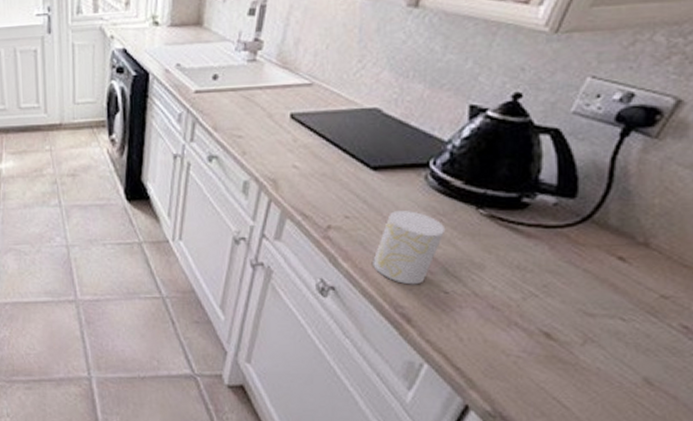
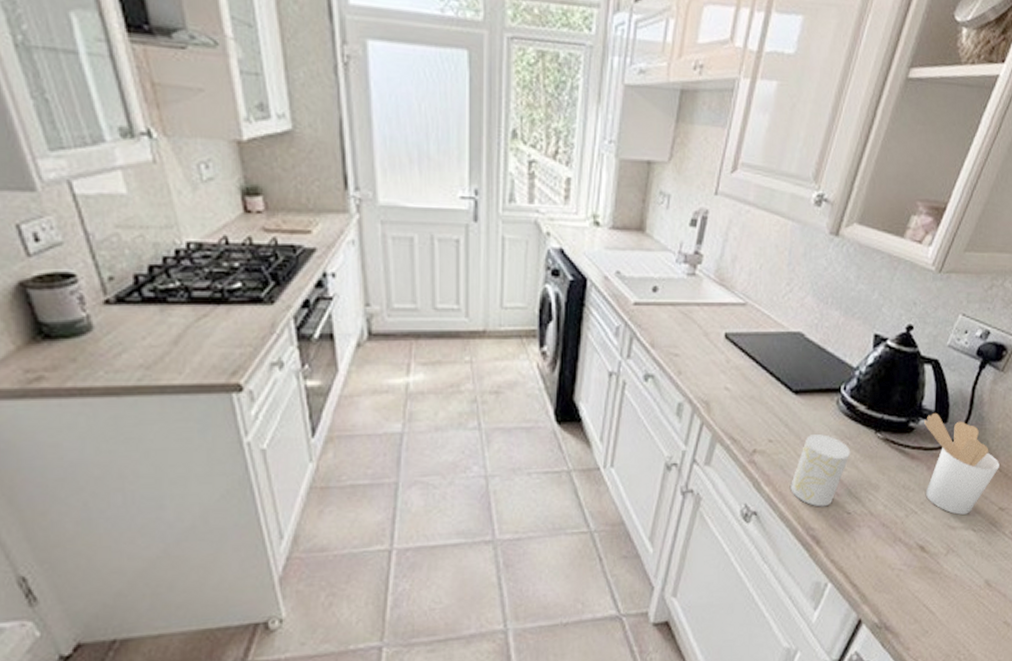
utensil holder: none [543,186,658,301] -> present [924,412,1000,515]

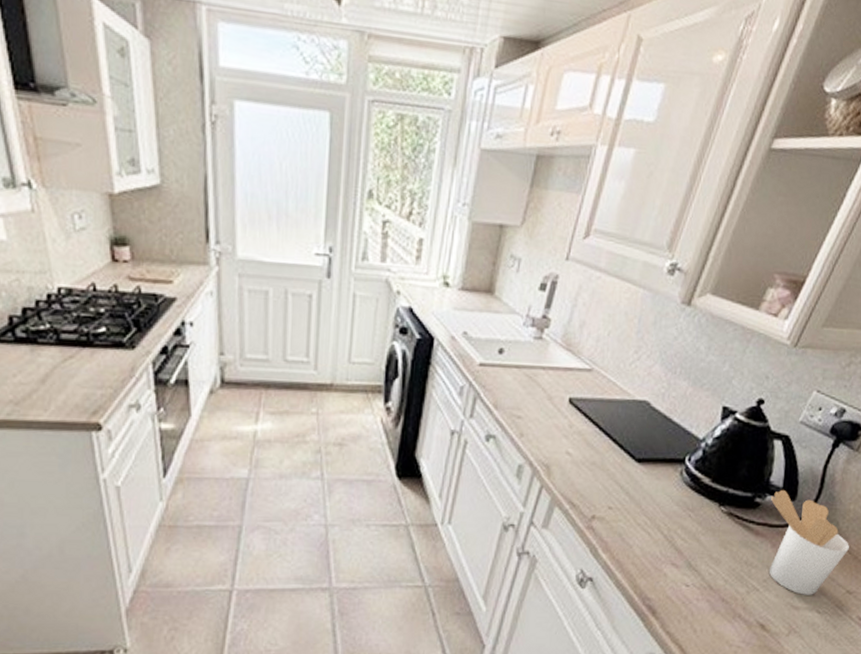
cup: present [790,434,851,507] -> none [628,504,693,578]

